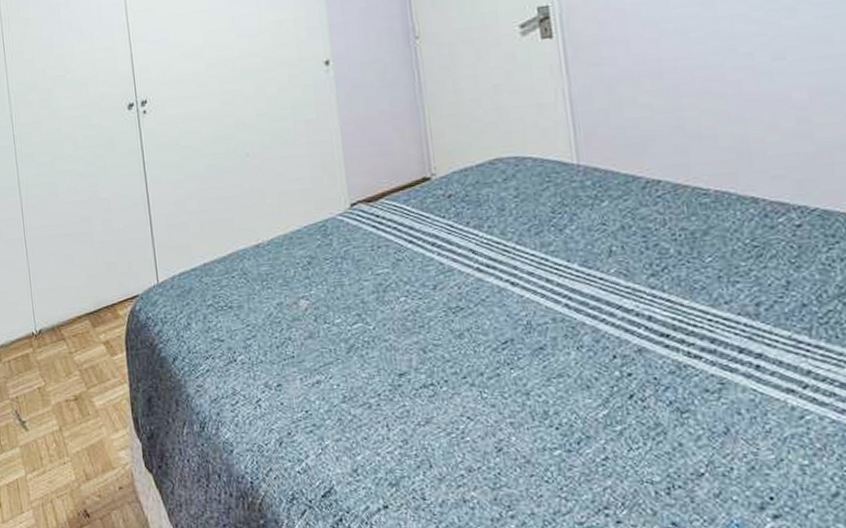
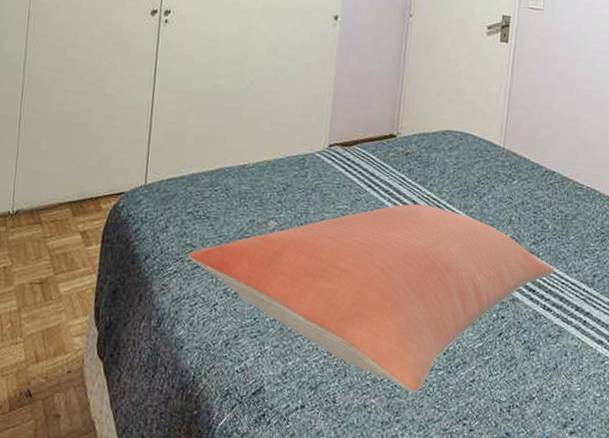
pillow: none [218,251,693,481] -> present [188,203,555,393]

